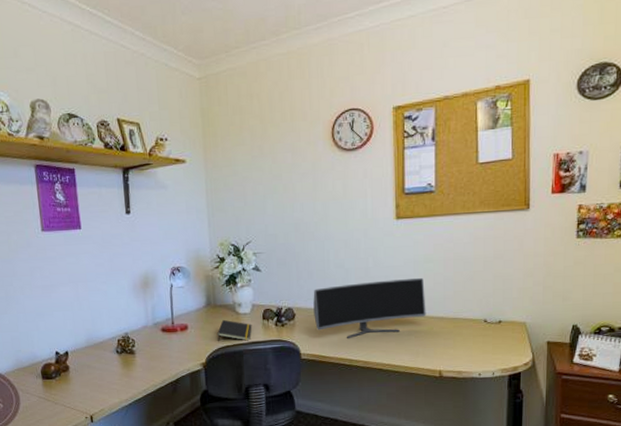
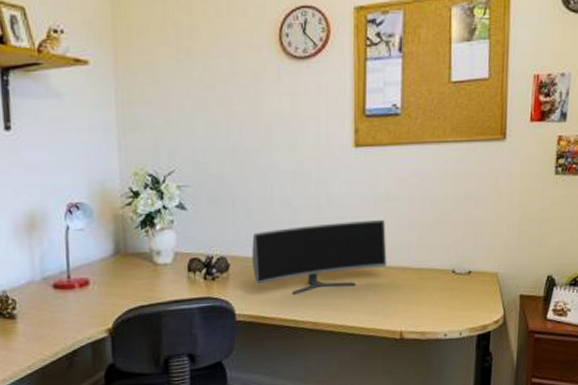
notepad: present [217,319,252,342] -> none [128,272,174,302]

